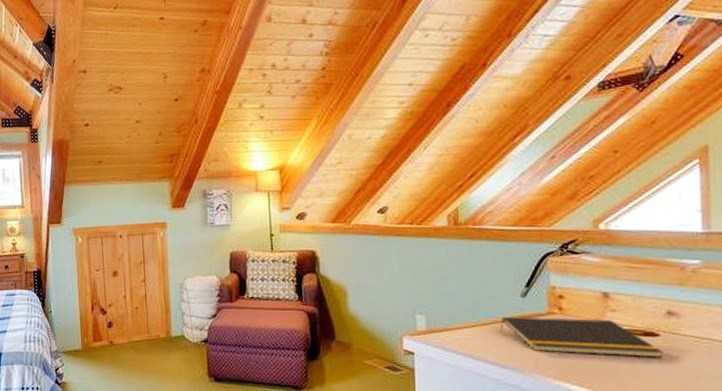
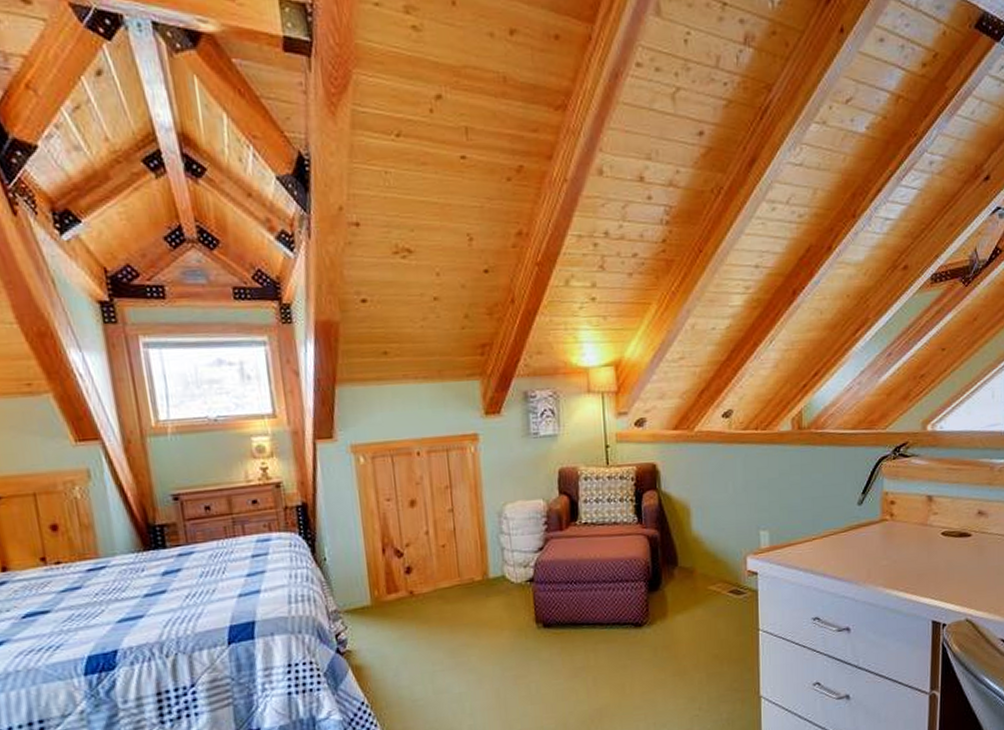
notepad: present [499,317,664,358] -> none [838,523,974,561]

